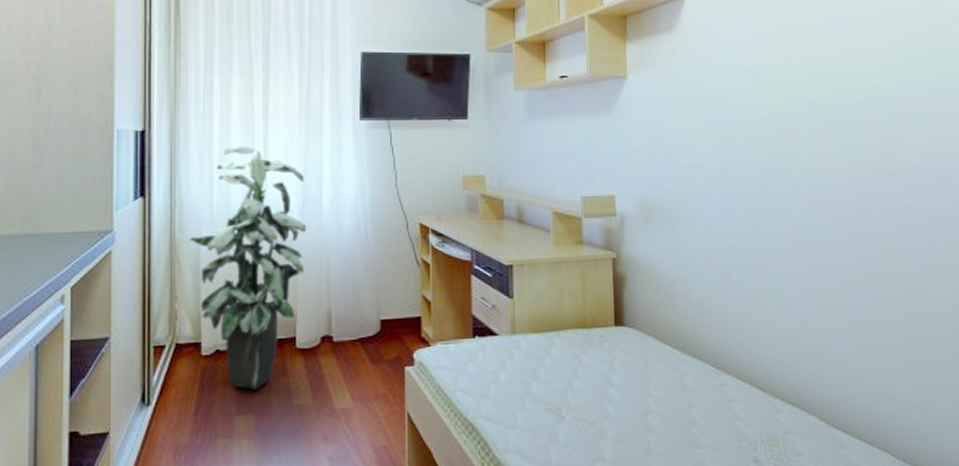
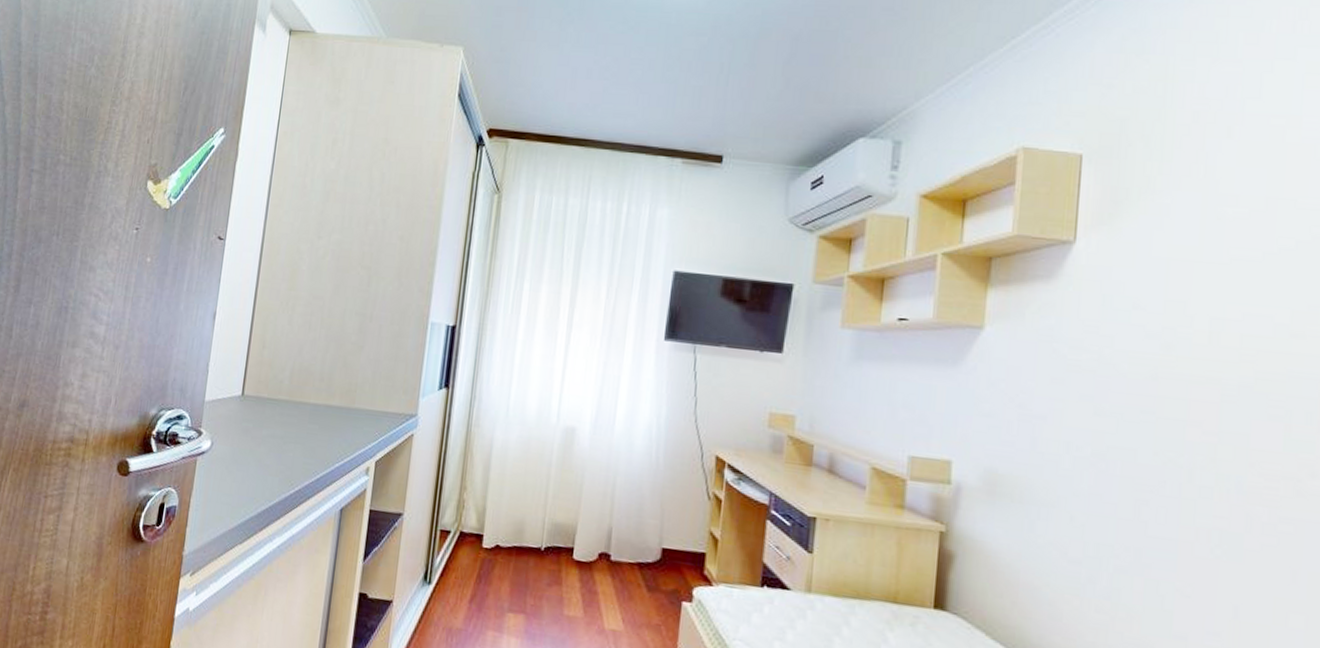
indoor plant: present [190,147,306,390] -> none [484,351,600,592]

